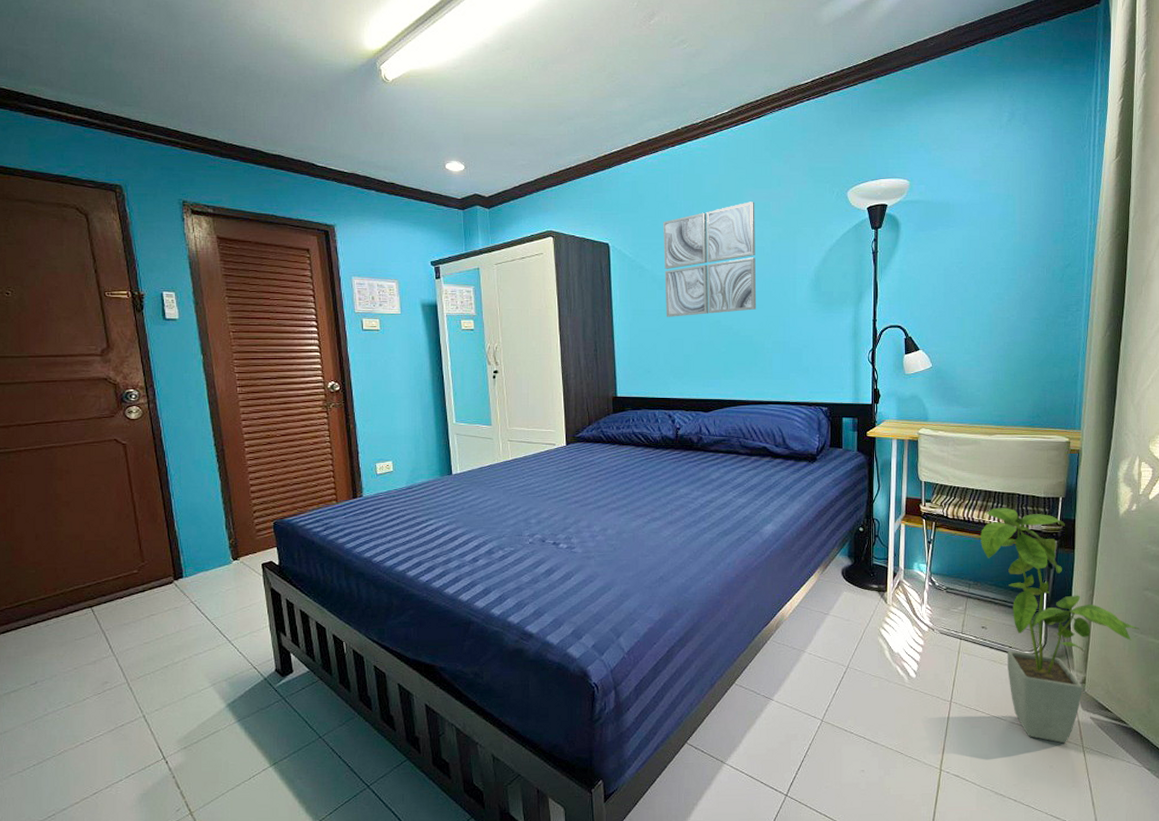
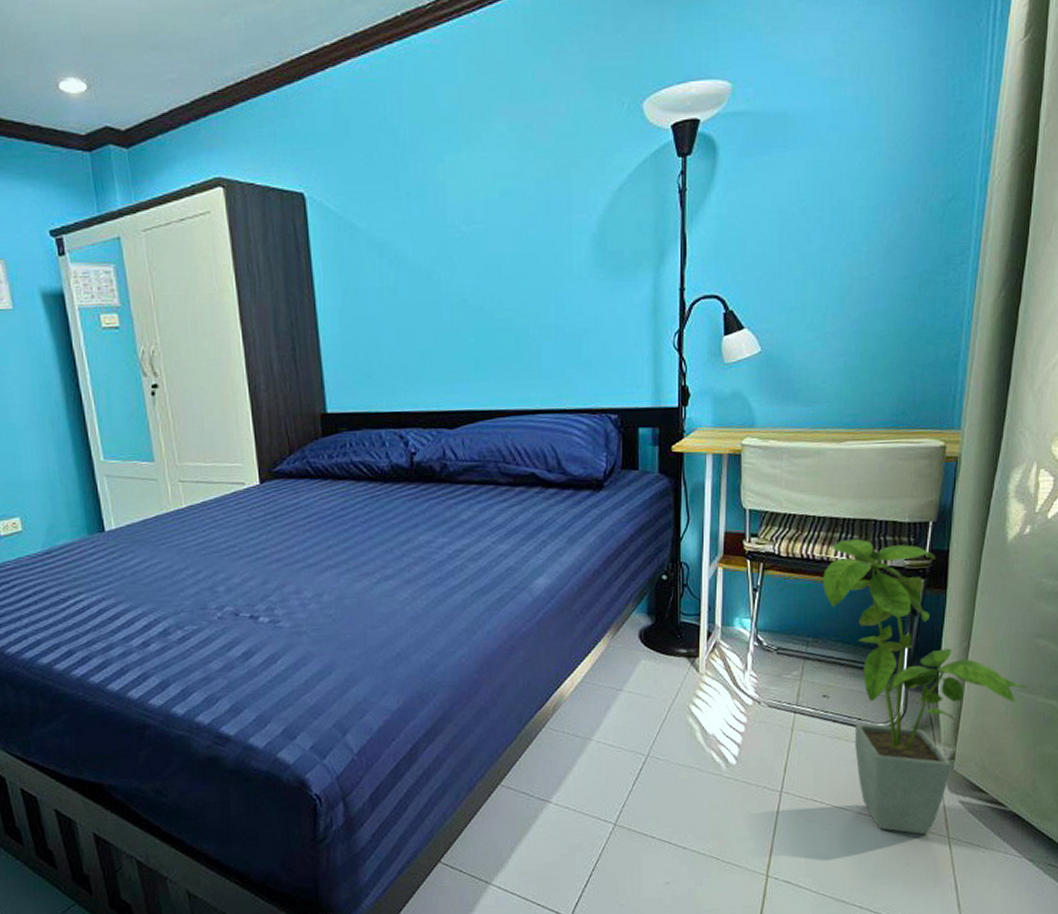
wall art: present [663,202,757,317] -> none [381,122,517,297]

